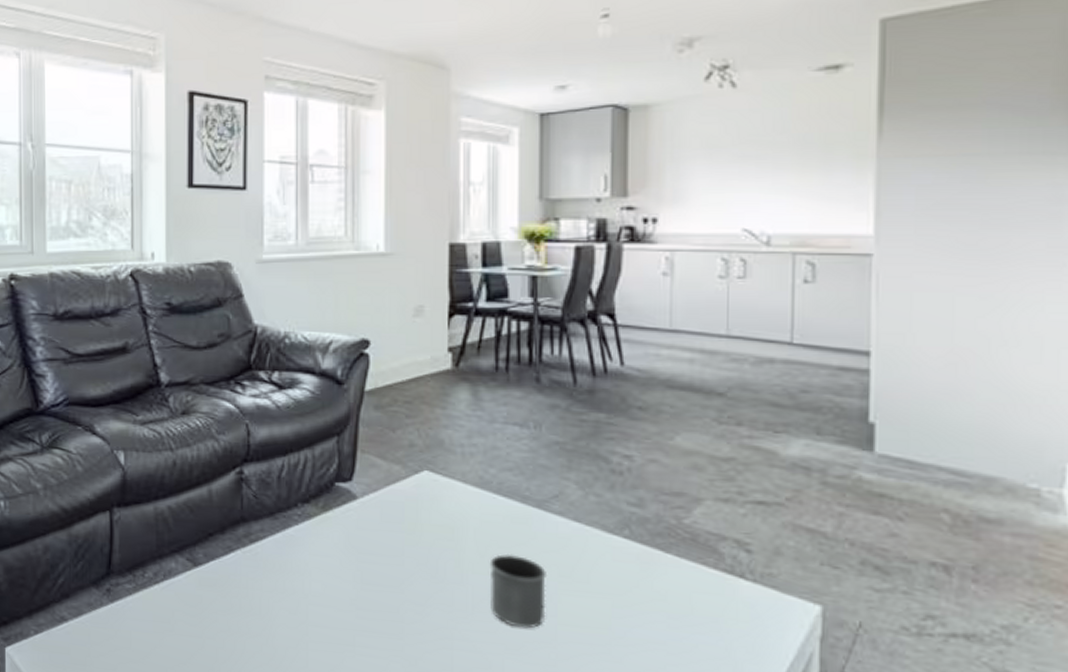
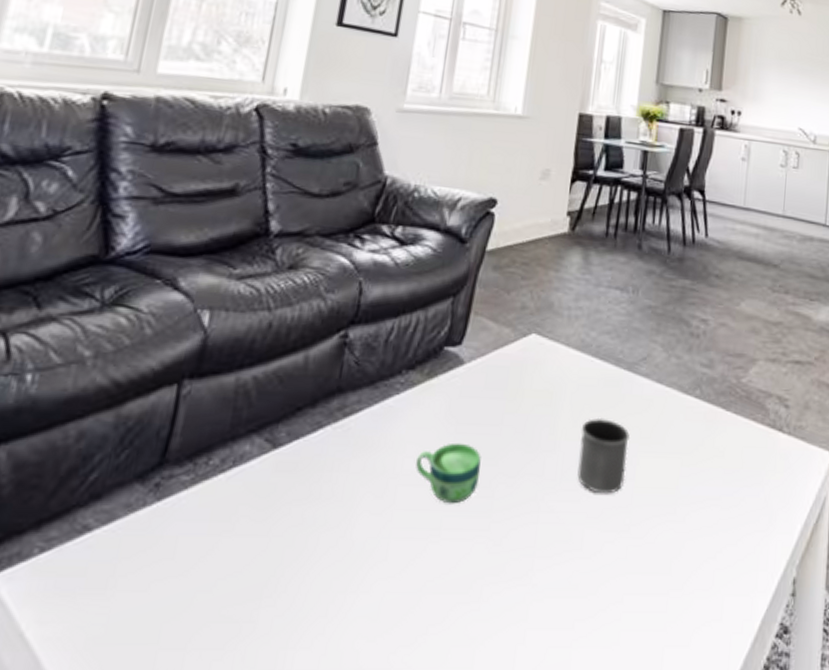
cup: none [322,570,387,625] -> present [415,442,481,504]

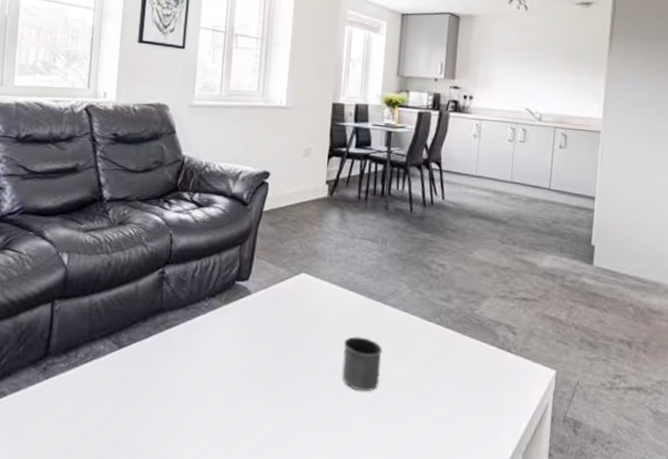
cup: present [415,442,481,504] -> none [219,349,268,392]

